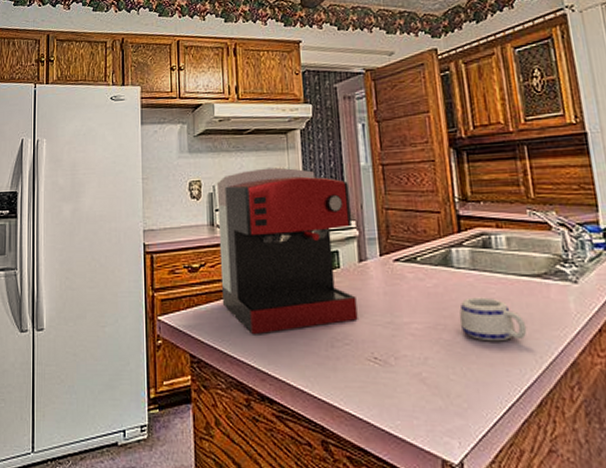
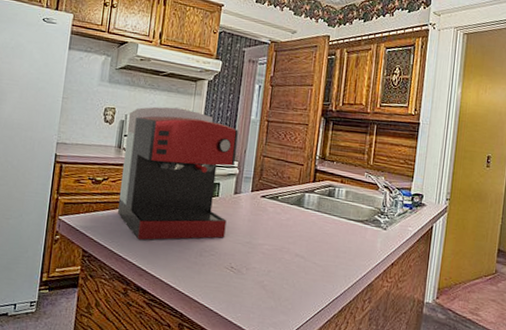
mug: present [459,297,527,342] -> none [298,231,345,265]

